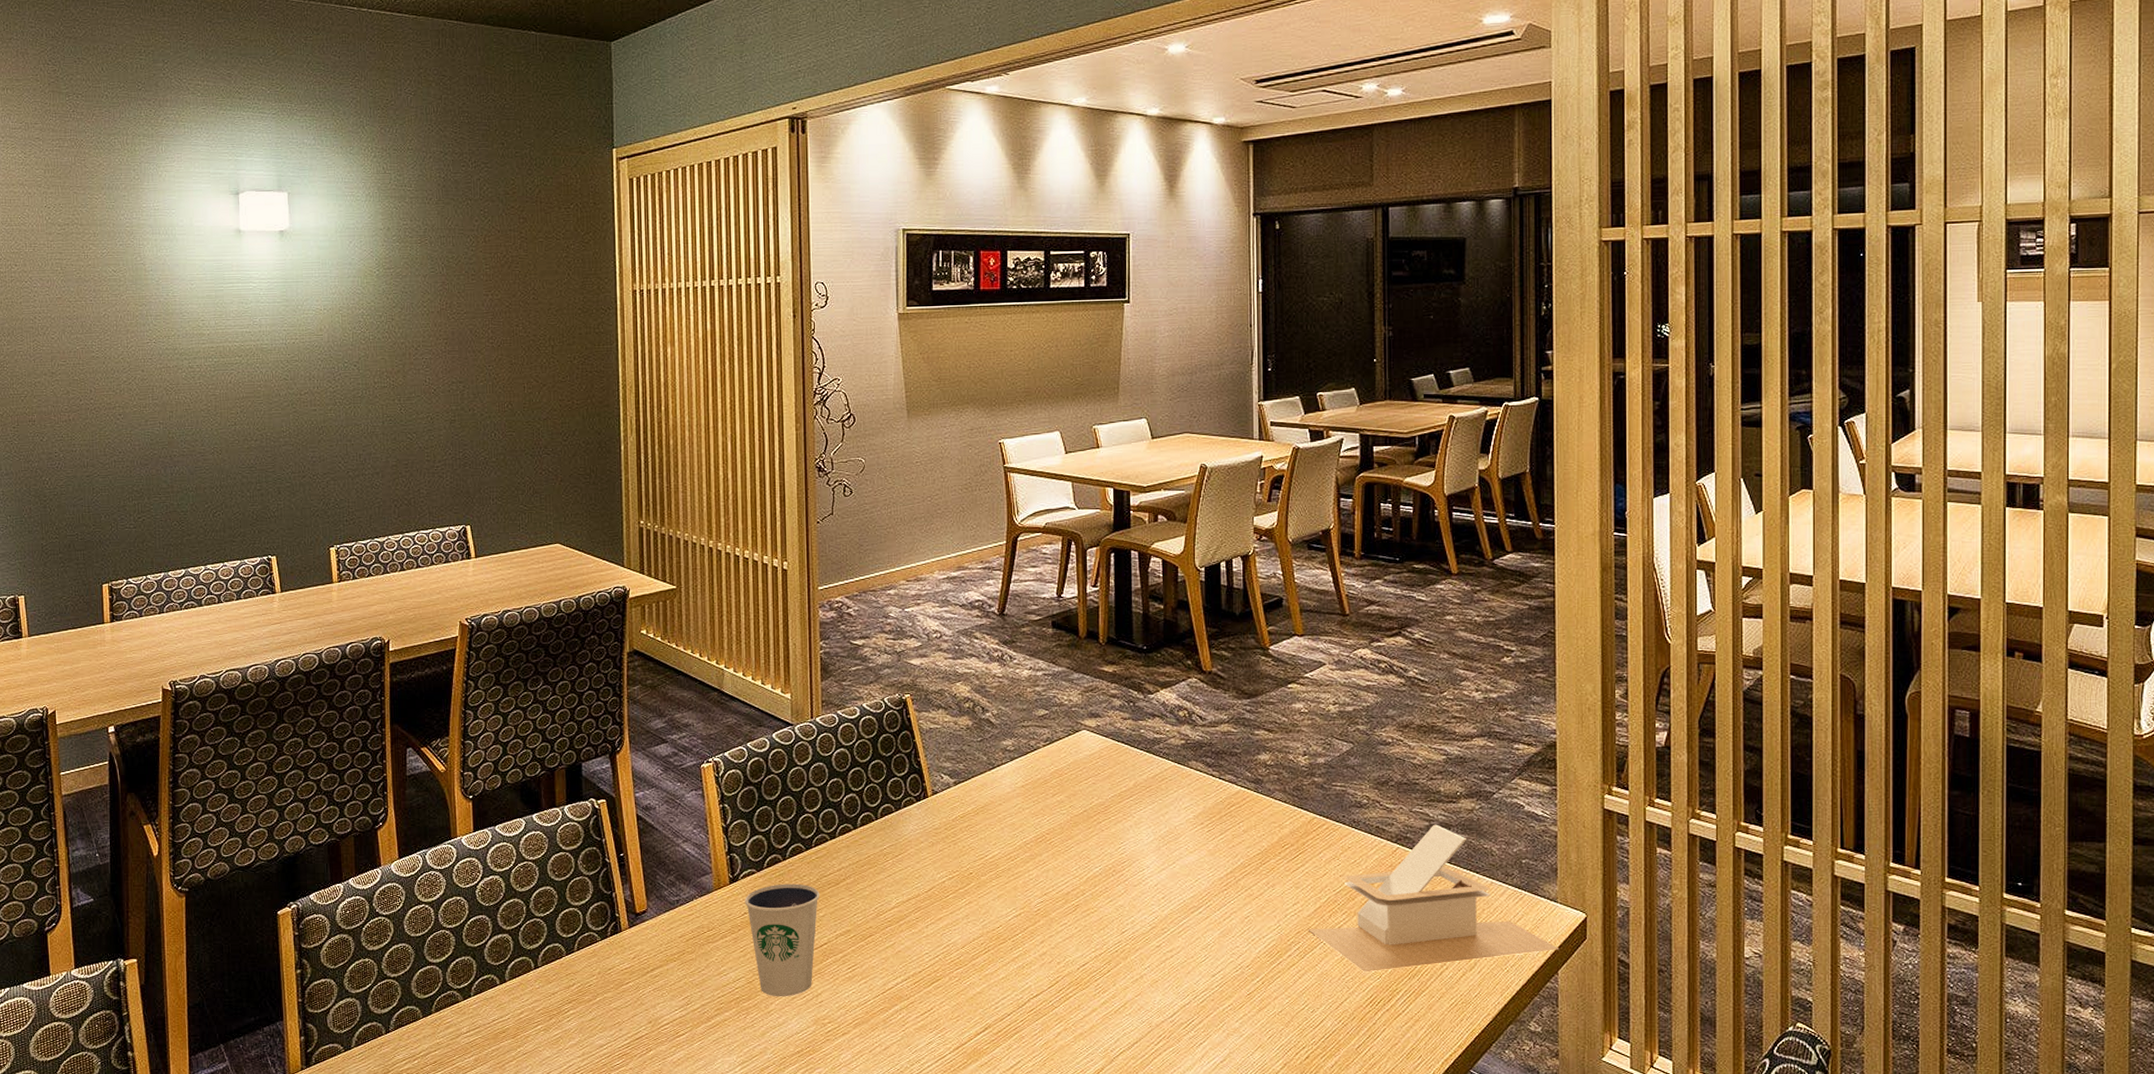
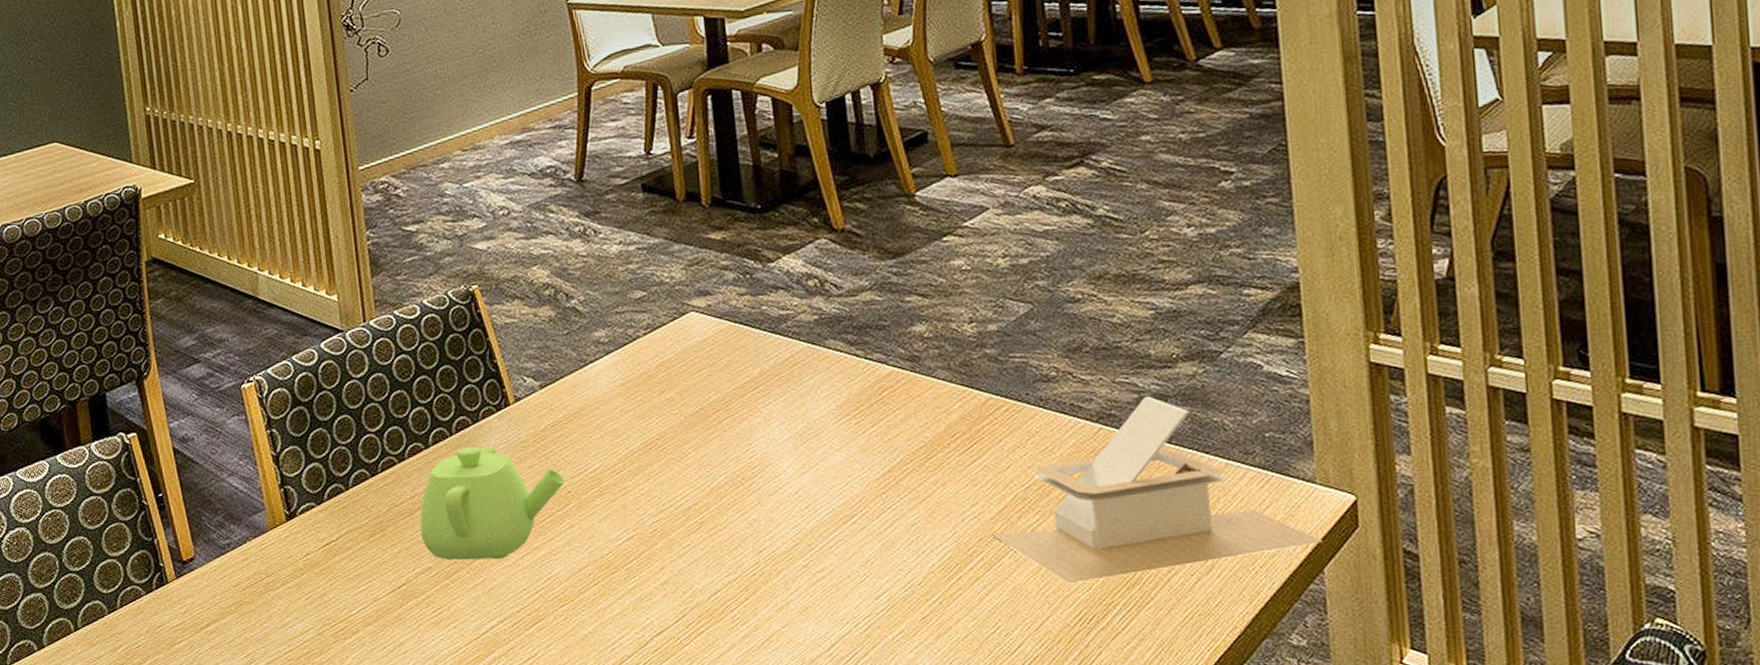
dixie cup: present [745,883,819,997] -> none [305,516,393,650]
teapot: none [843,831,969,927] -> present [420,446,566,561]

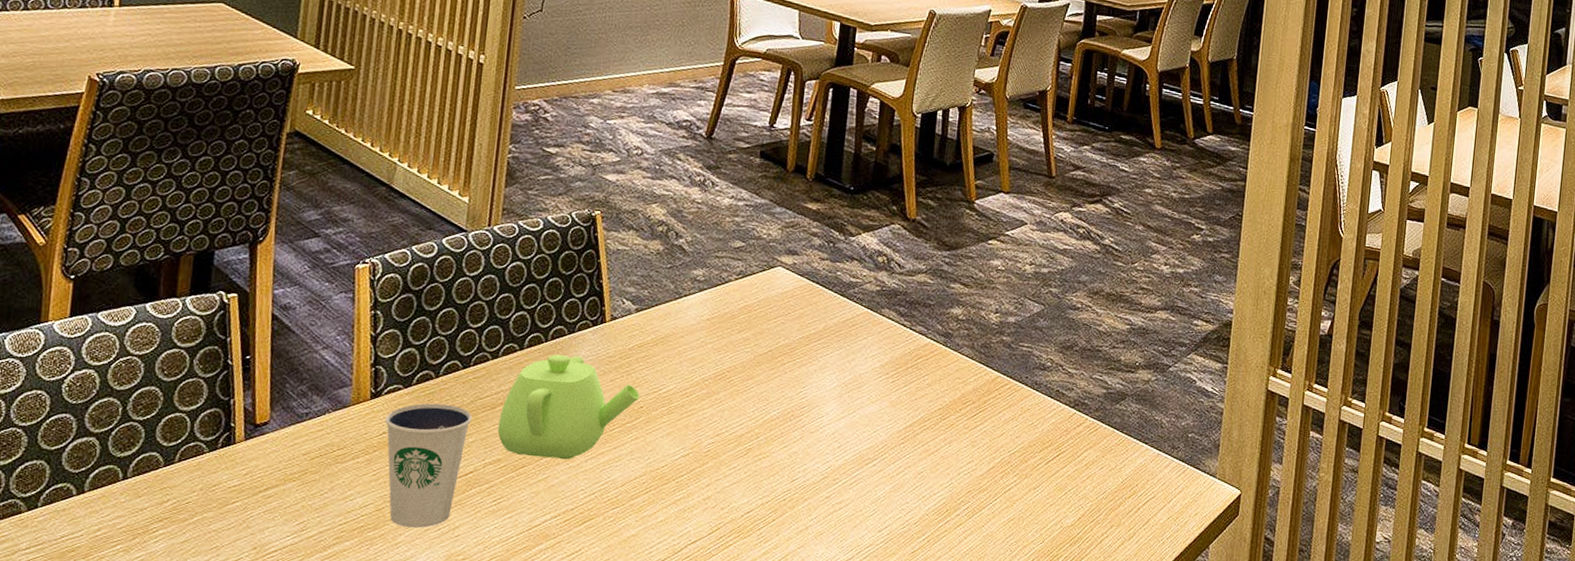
dixie cup: none [305,516,393,650] -> present [385,403,472,529]
napkin holder: present [992,396,1324,584] -> none [979,392,1213,537]

